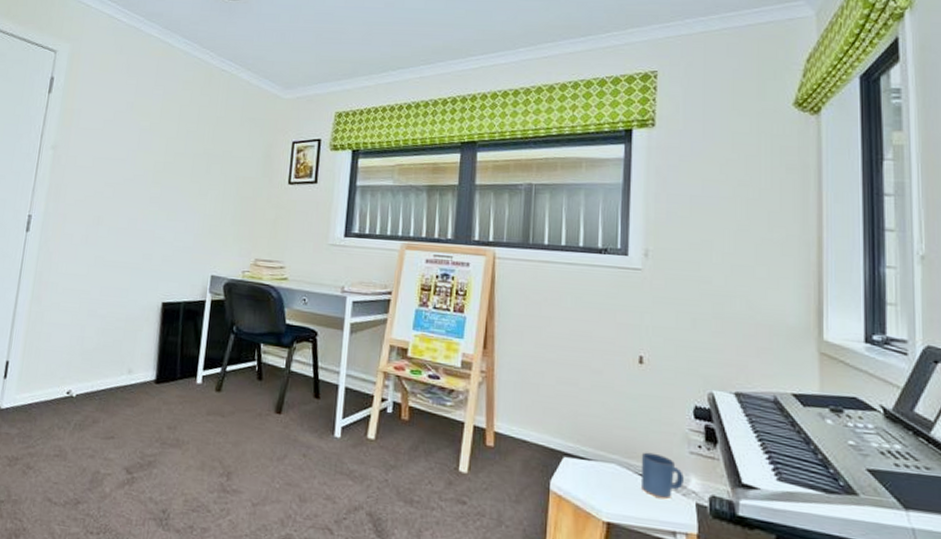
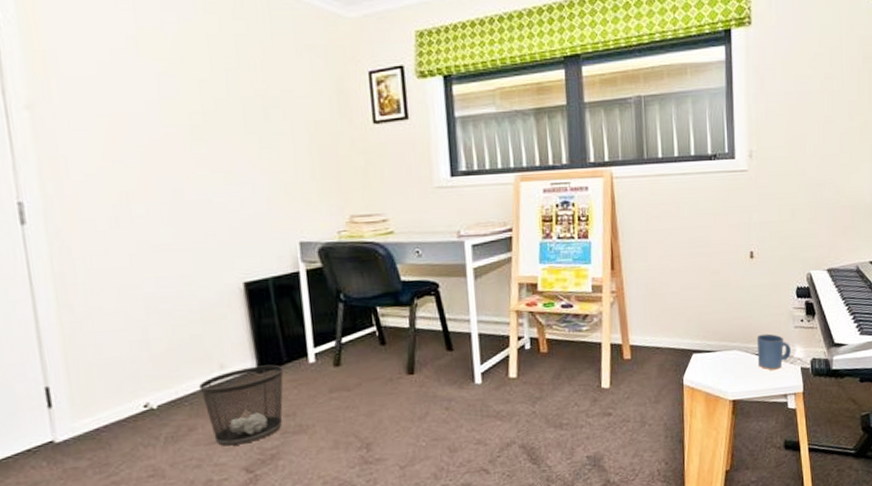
waste bin: none [109,376,176,446] -> present [199,364,284,446]

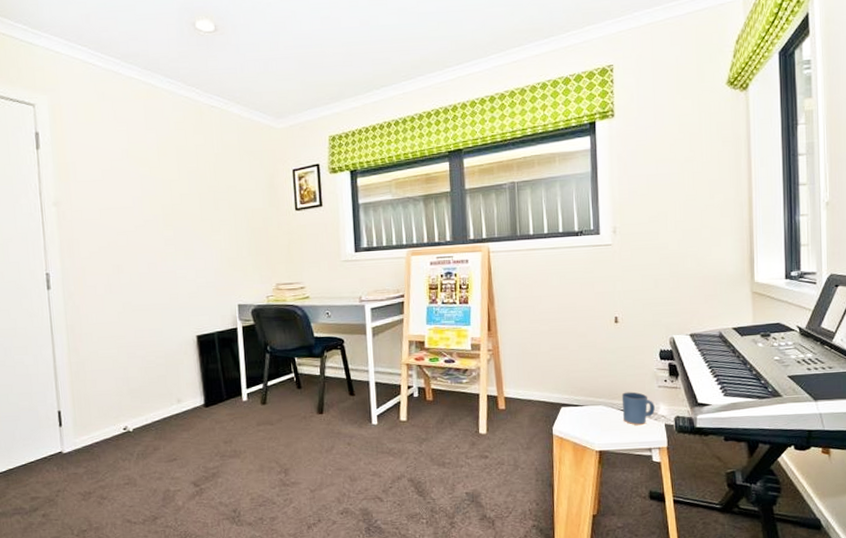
waste bin: present [199,364,284,446] -> none [162,401,224,464]

